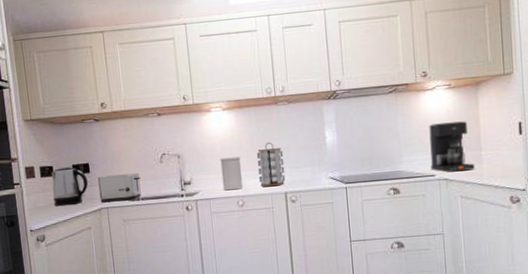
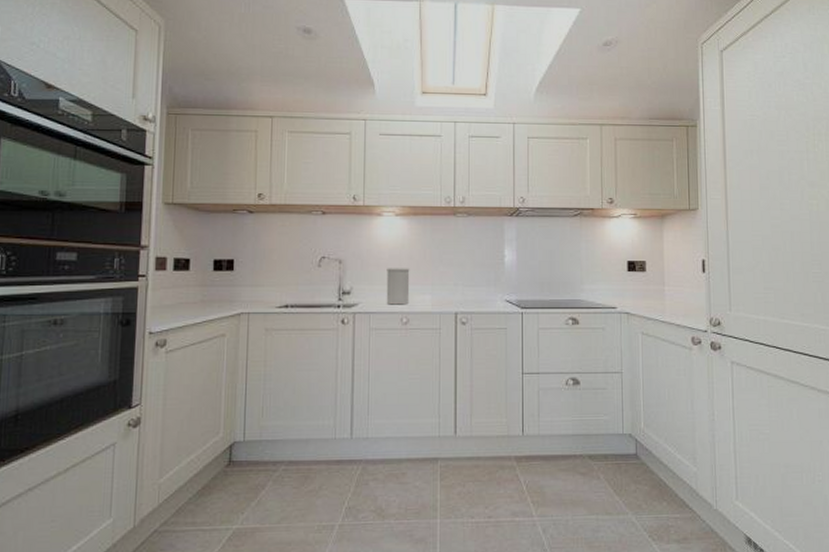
kettle: present [51,166,89,207] -> none [184,260,230,307]
toaster: present [98,173,141,203] -> none [241,276,293,307]
spice rack: present [256,141,286,187] -> none [427,255,457,305]
coffee maker: present [429,121,475,173] -> none [612,253,657,306]

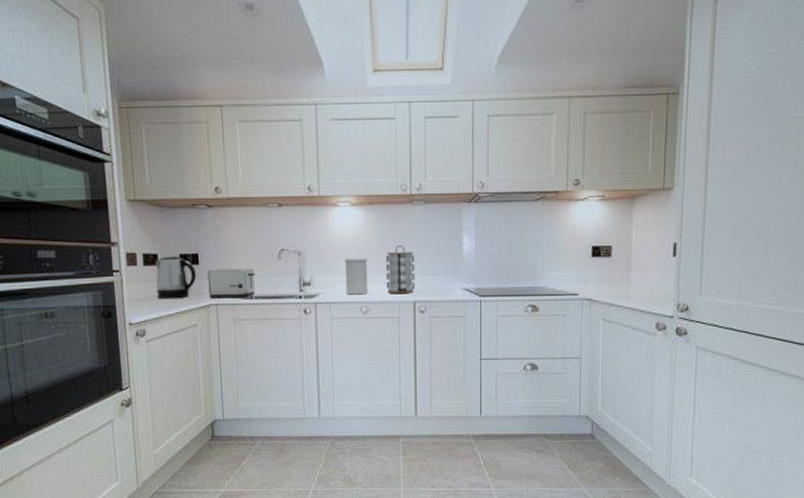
kettle: none [184,260,230,307] -> present [155,255,197,299]
toaster: none [241,276,293,307] -> present [207,269,255,299]
spice rack: none [427,255,457,305] -> present [385,244,415,294]

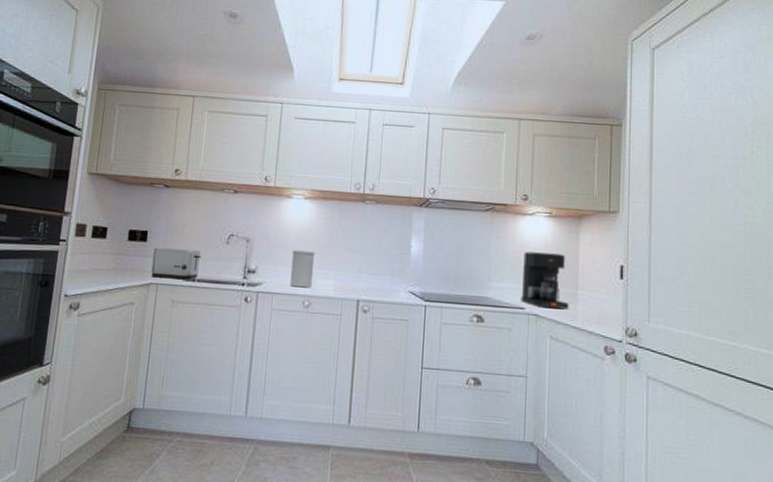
kettle: present [155,255,197,299] -> none [99,230,143,274]
spice rack: present [385,244,415,294] -> none [330,241,363,292]
coffee maker: none [574,237,622,292] -> present [520,251,569,310]

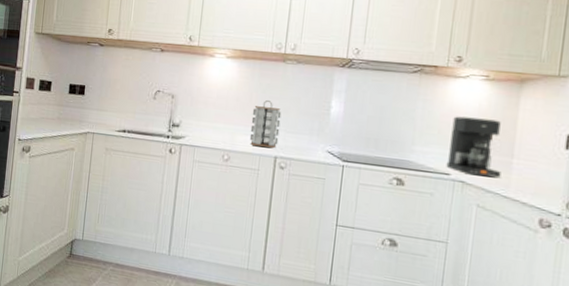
toaster: present [151,247,202,280] -> none [88,101,131,131]
canister: present [289,250,315,288] -> none [210,107,236,143]
spice rack: none [330,241,363,292] -> present [249,99,282,149]

